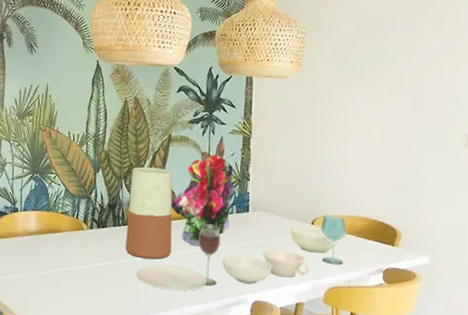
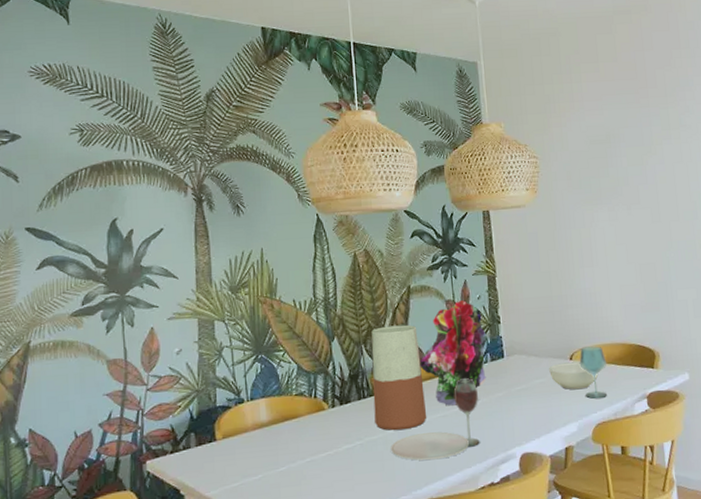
bowl: present [221,255,273,284] -> none [482,406,537,437]
cup: present [263,249,310,278] -> none [524,392,575,422]

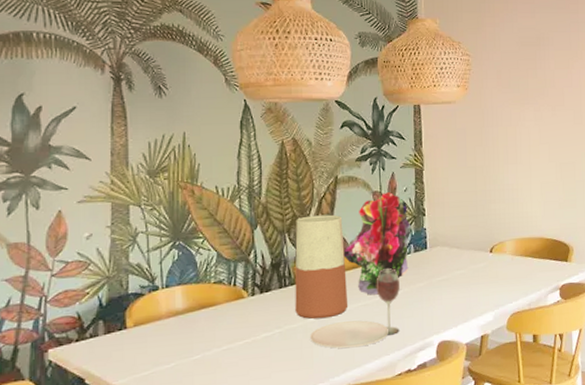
bowl: present [549,361,599,390] -> none [470,254,516,281]
wine glass: present [579,346,607,399] -> none [499,240,524,289]

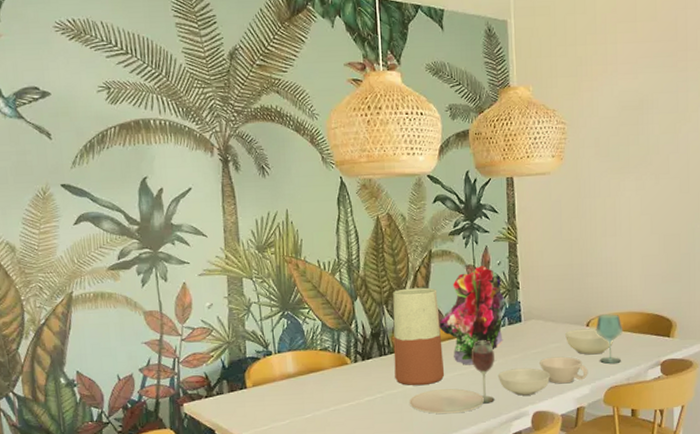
bowl: none [402,296,456,326] -> present [497,368,551,396]
cup: none [444,283,492,312] -> present [539,356,588,384]
bowl: none [470,254,516,281] -> present [565,328,614,355]
wine glass: none [499,240,524,289] -> present [596,314,622,364]

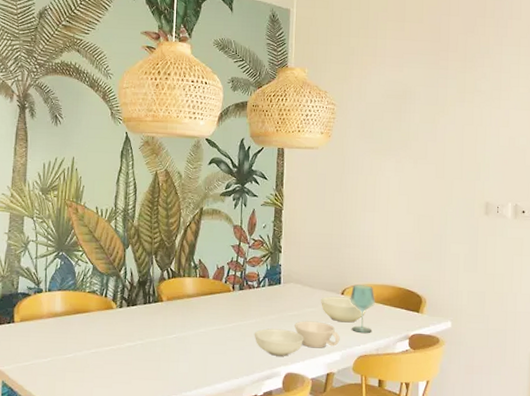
vase: present [392,287,445,386] -> none [156,241,205,337]
plate: present [410,388,485,414] -> none [168,342,240,368]
bouquet: present [439,266,506,365] -> none [203,227,268,321]
wineglass: present [471,340,495,404] -> none [230,298,253,360]

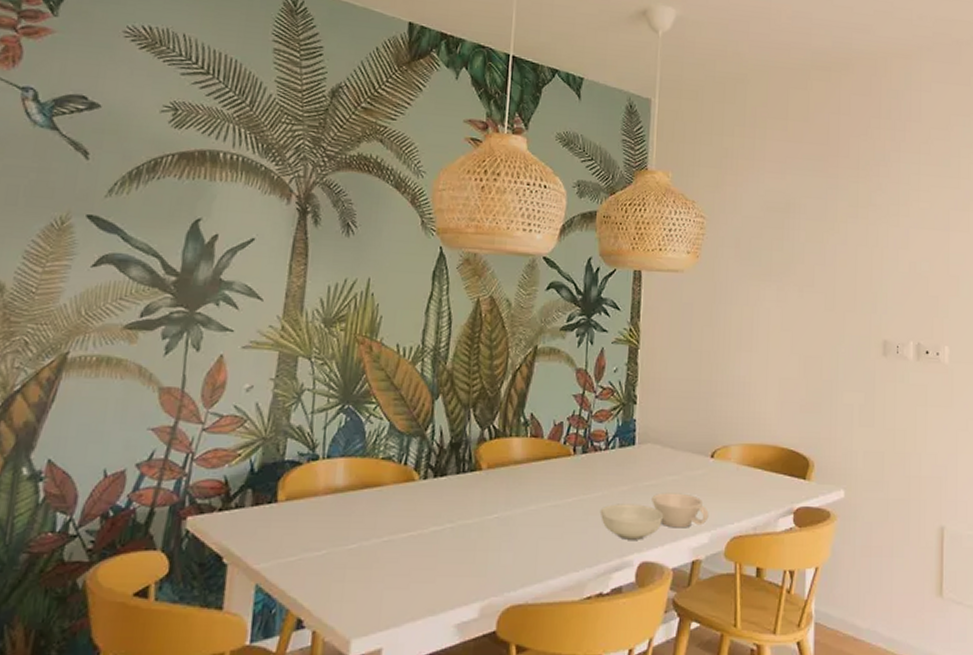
bowl: present [321,296,367,323] -> none [685,460,742,494]
wine glass: present [350,284,375,333] -> none [721,444,752,507]

